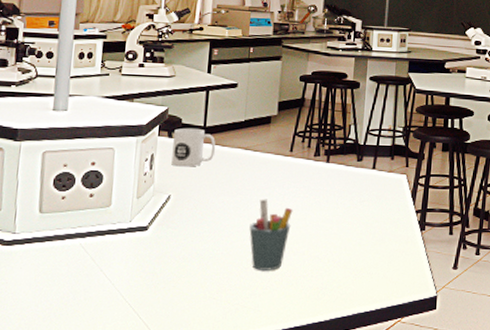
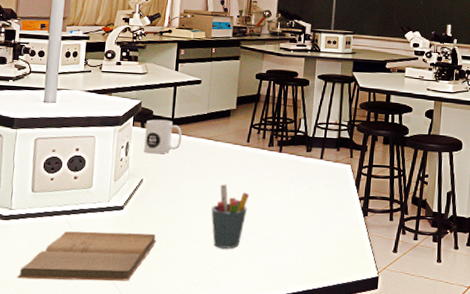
book: none [21,256,186,312] -> present [16,231,156,281]

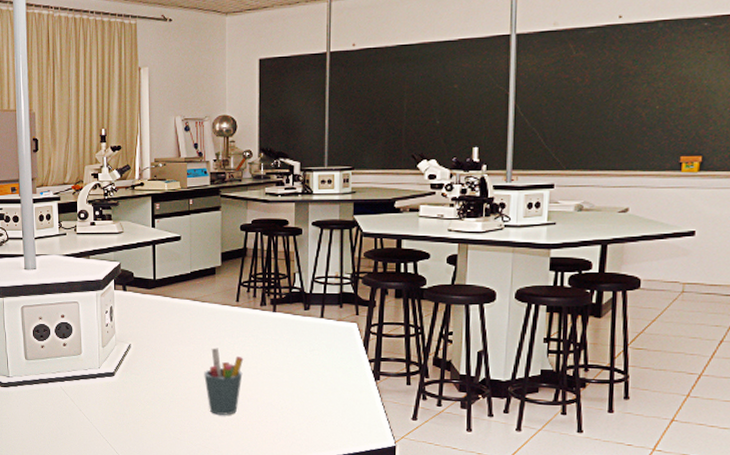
book: present [16,231,156,281] -> none [22,398,150,447]
mug: present [144,119,182,154] -> none [128,281,167,318]

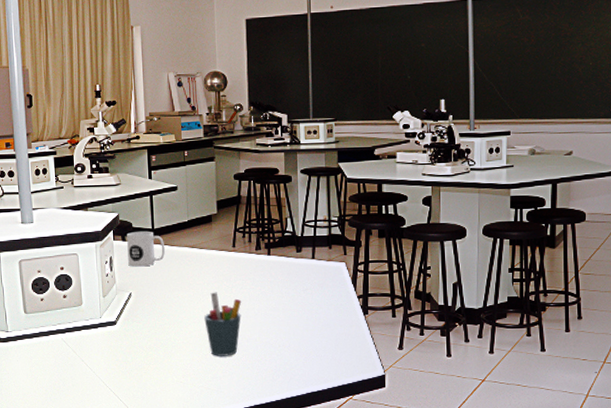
mug: none [128,281,167,318] -> present [127,231,166,267]

